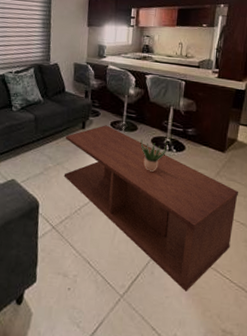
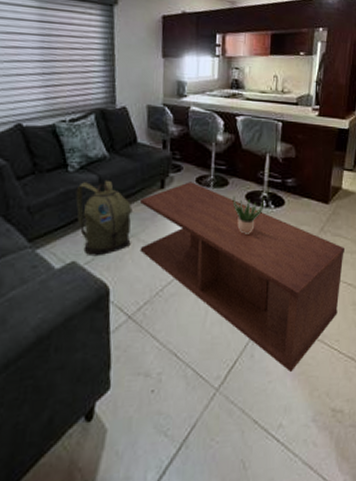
backpack: none [17,119,60,177] -> present [75,180,133,257]

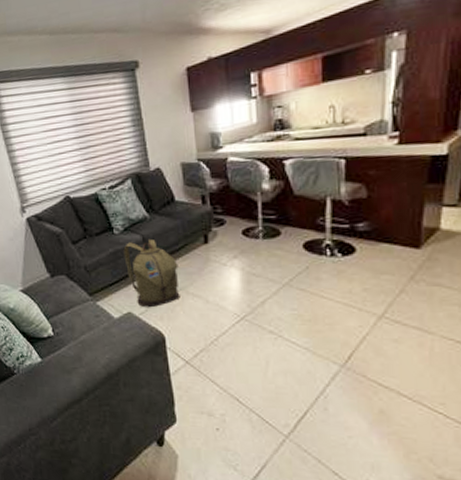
coffee table: present [140,182,344,372] -> none [185,234,448,430]
potted plant: present [232,196,265,234] -> none [287,245,329,286]

